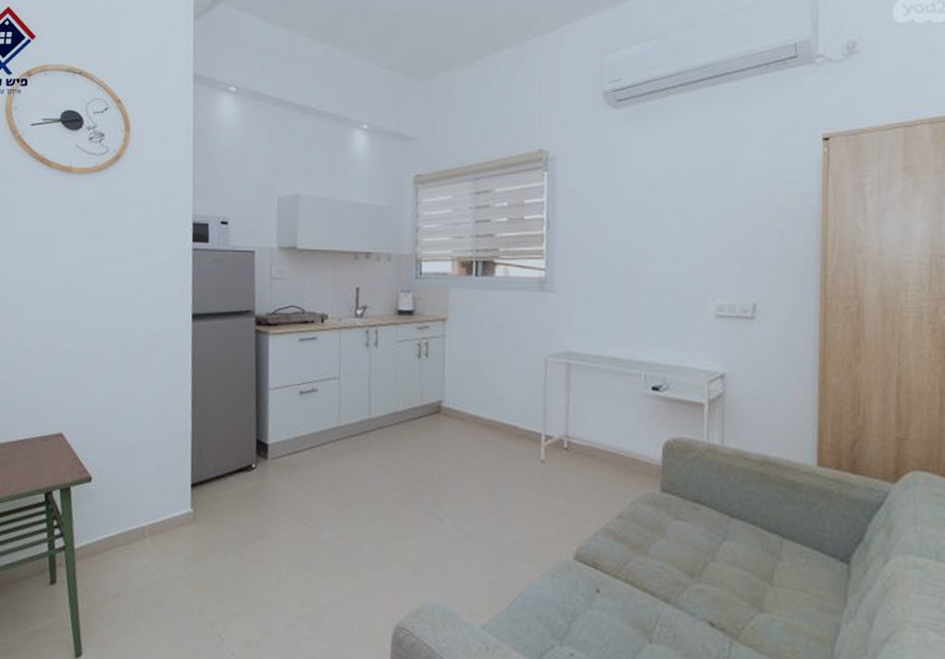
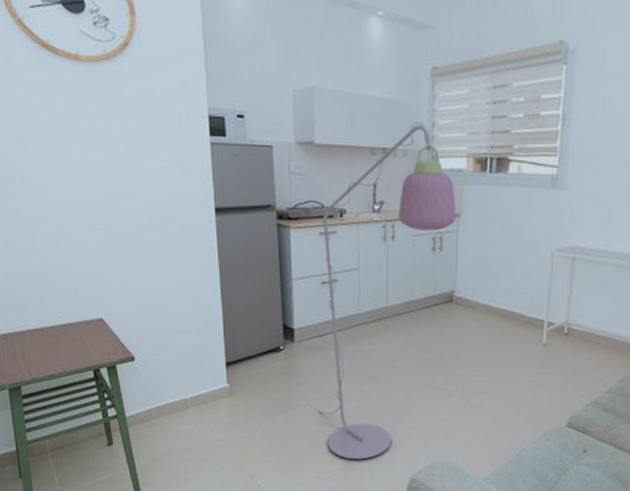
floor lamp: none [277,227,443,602] -> present [305,122,457,460]

